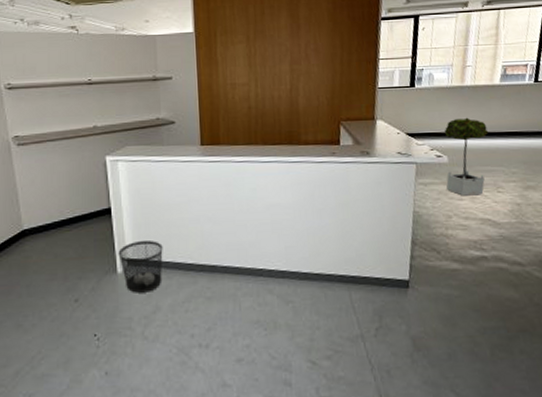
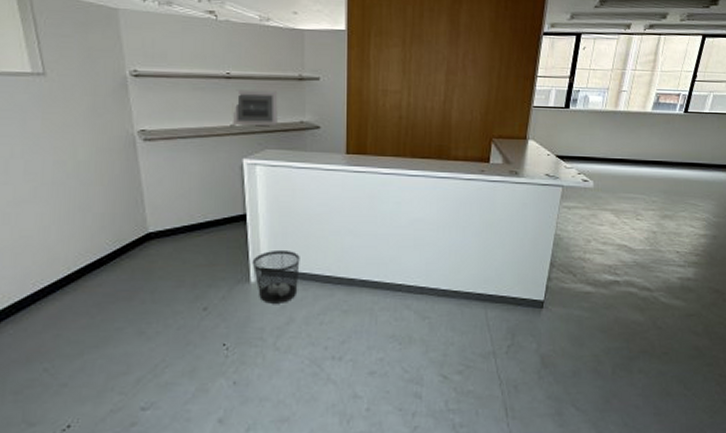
picture frame: none [94,92,136,127] -> present [232,89,278,127]
potted tree: present [444,117,489,196] -> none [589,143,635,222]

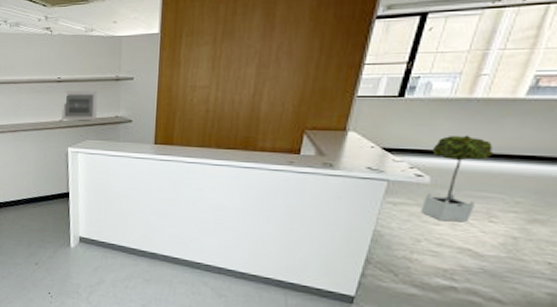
waste bin: present [252,251,300,304] -> none [72,223,111,267]
potted tree: none [589,143,635,222] -> present [422,135,494,223]

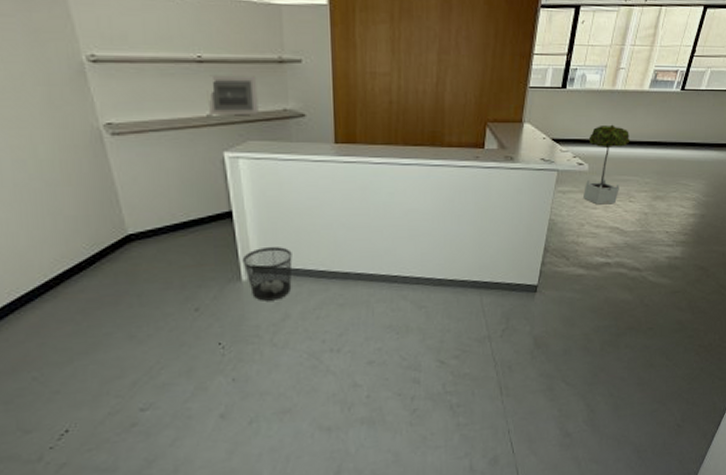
waste bin: none [72,223,111,267] -> present [242,247,293,301]

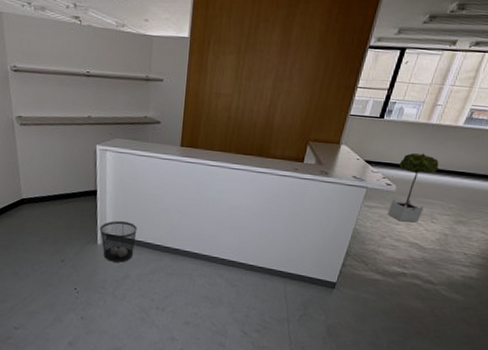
picture frame: present [207,75,259,116] -> none [89,86,128,120]

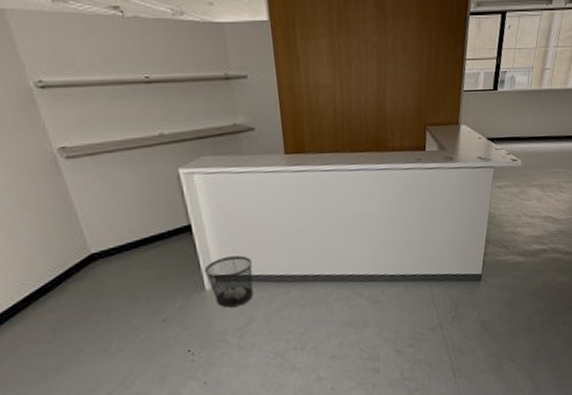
potted tree: present [388,153,440,223] -> none [518,121,558,197]

